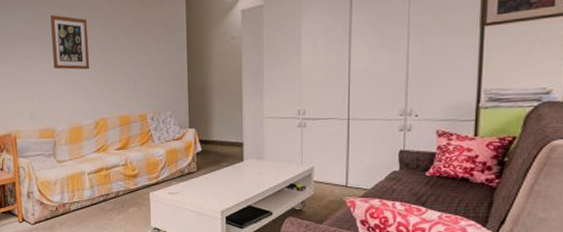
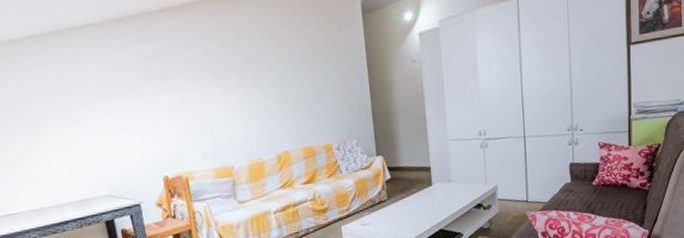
wall art: present [50,15,90,70] -> none [217,40,267,101]

